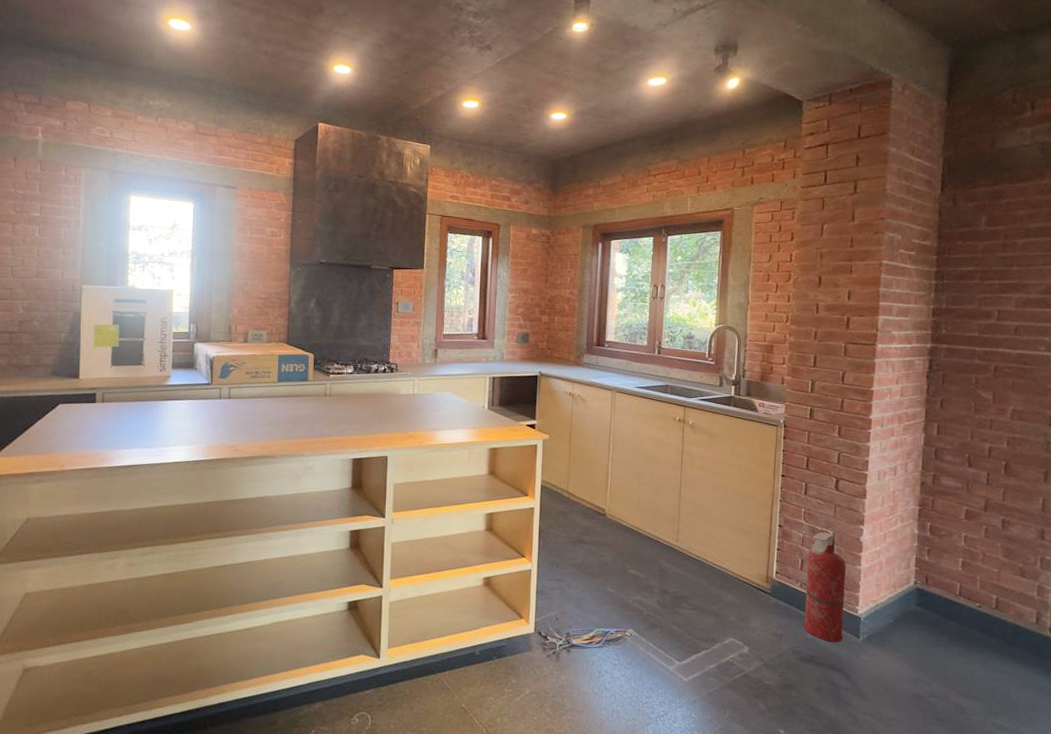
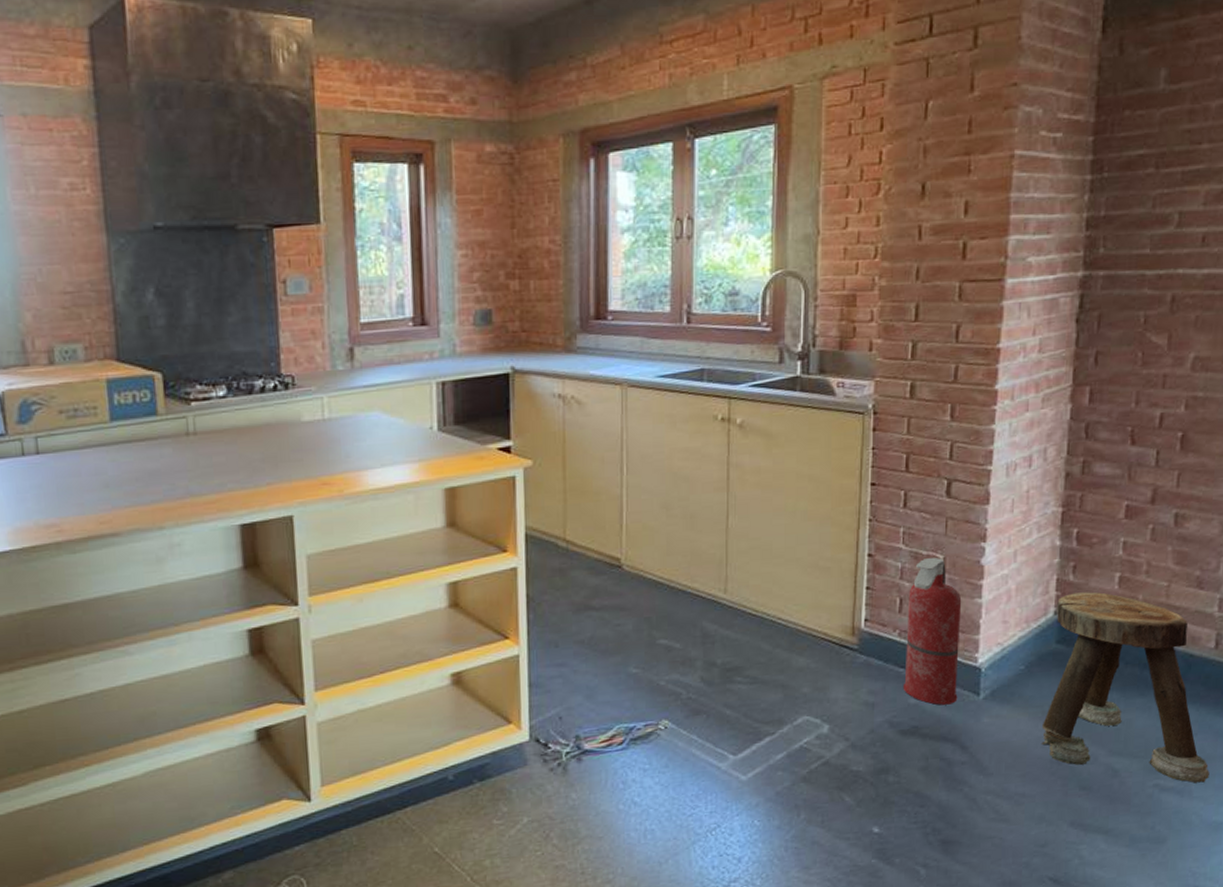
stool: none [906,570,1036,727] -> present [1042,592,1210,783]

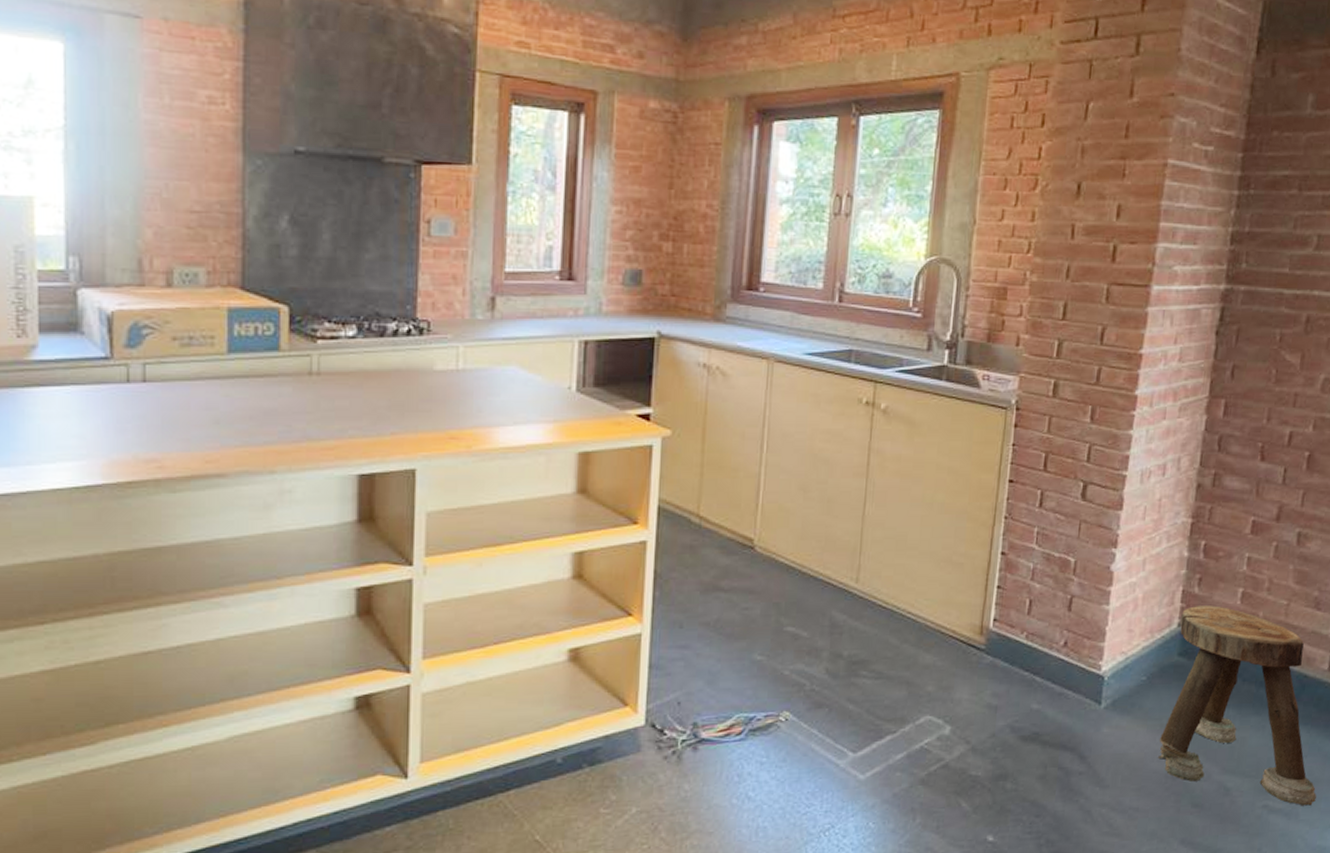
fire extinguisher: present [902,557,962,705] -> none [1026,559,1090,712]

